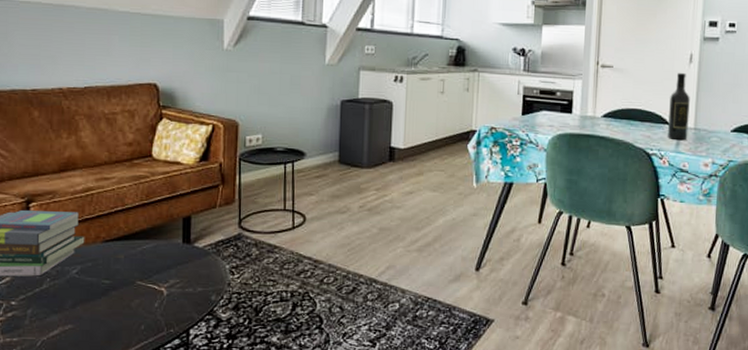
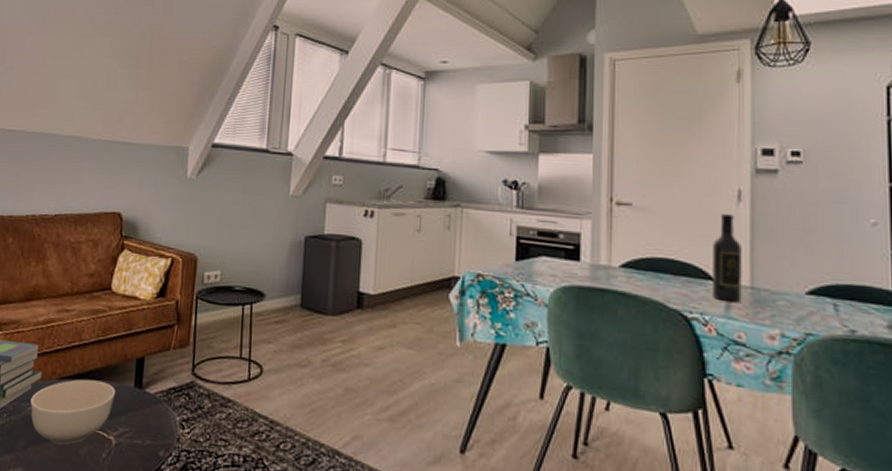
bowl: none [75,240,163,301] -> present [30,379,115,445]

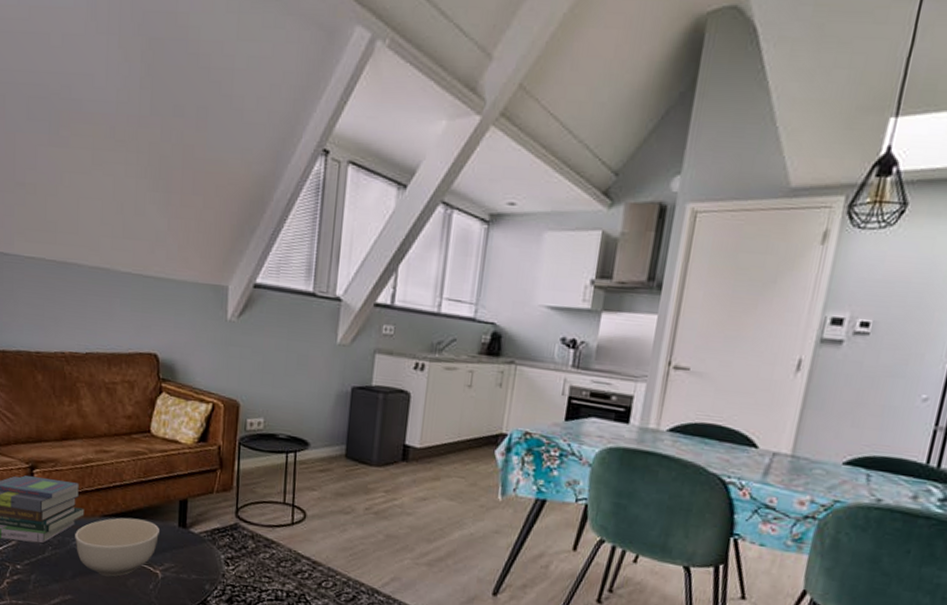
wine bottle: present [713,214,742,303] -> none [753,383,791,470]

